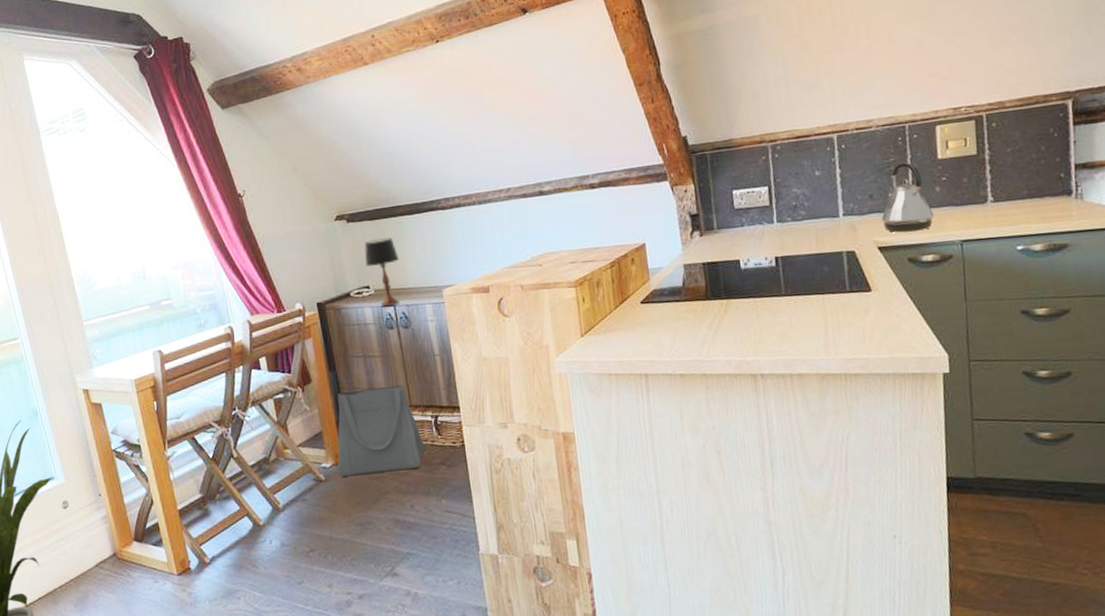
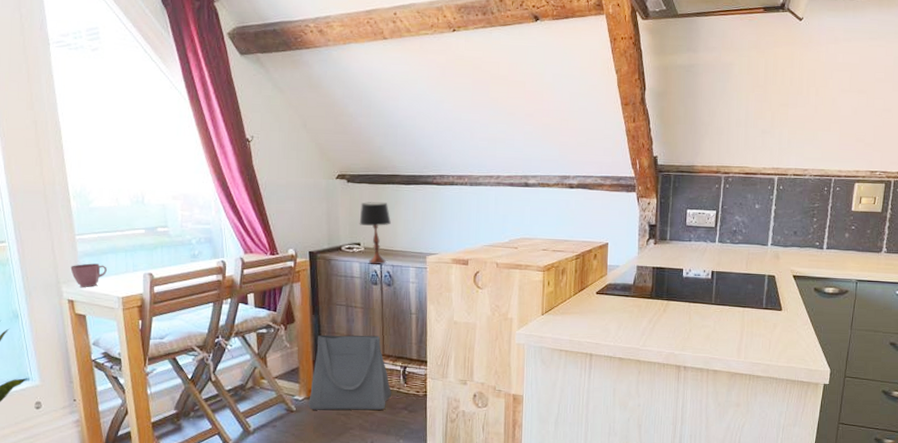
cup: none [82,347,117,375] -> present [70,263,107,287]
kettle: present [881,162,935,233] -> none [800,209,841,268]

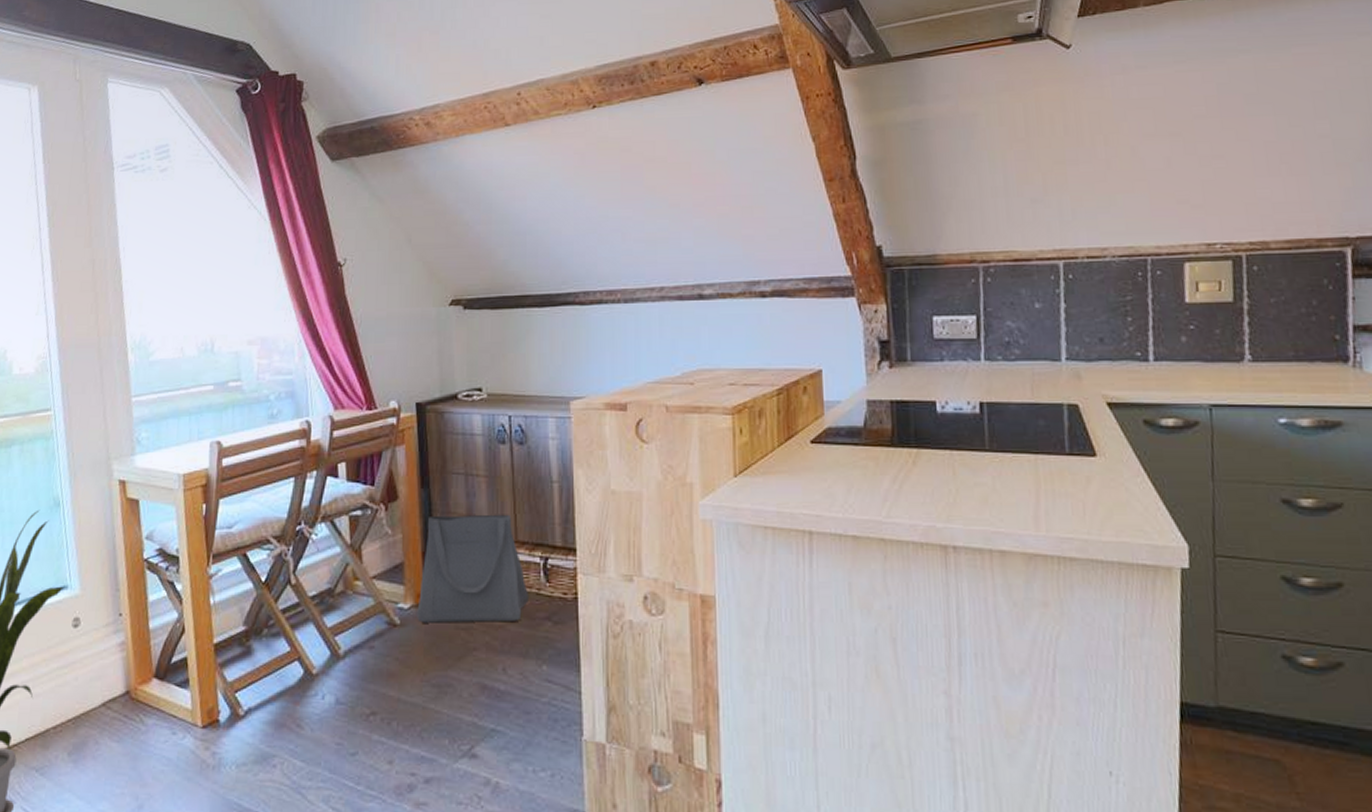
cup: present [70,263,107,287] -> none [123,432,167,463]
table lamp: present [359,202,391,265] -> none [480,332,521,417]

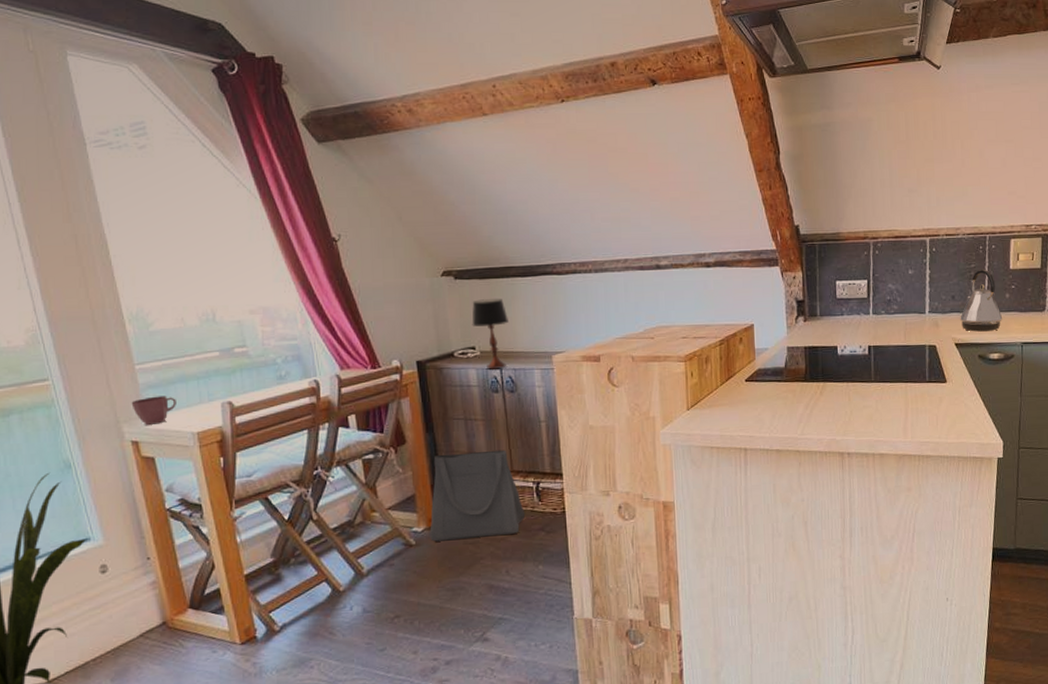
cup: none [123,432,167,463] -> present [131,396,176,425]
table lamp: none [480,332,521,417] -> present [472,299,508,371]
kettle: none [1113,302,1179,389] -> present [960,269,1003,333]

